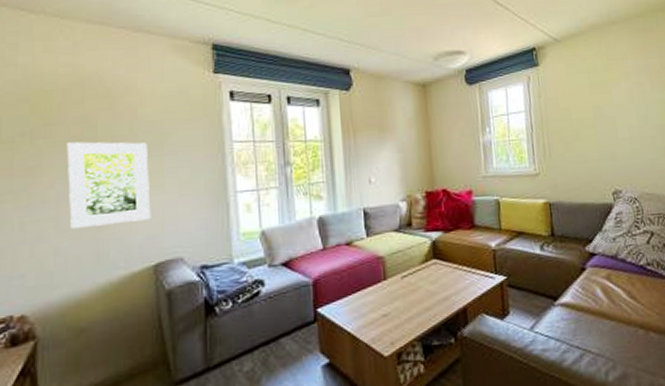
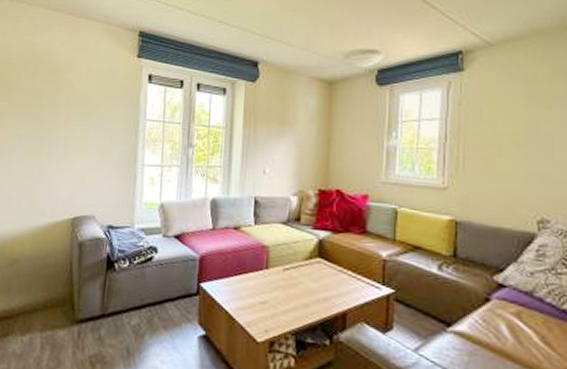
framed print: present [67,141,151,230] -> none [15,107,79,180]

